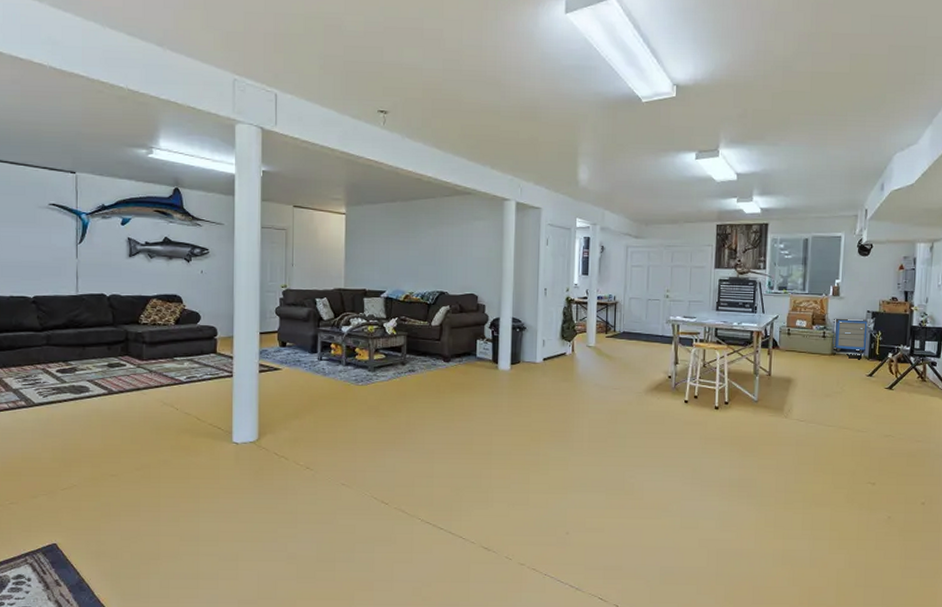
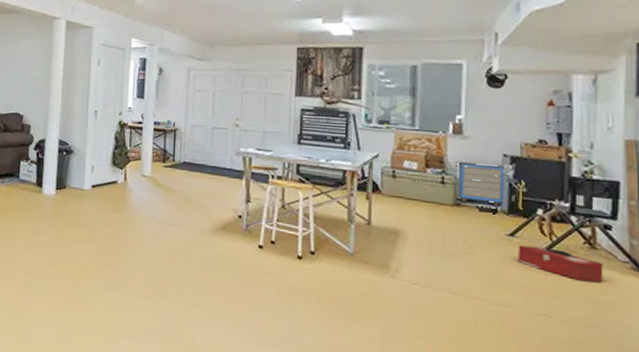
toolbox: none [874,383,930,407] -> present [518,245,604,283]

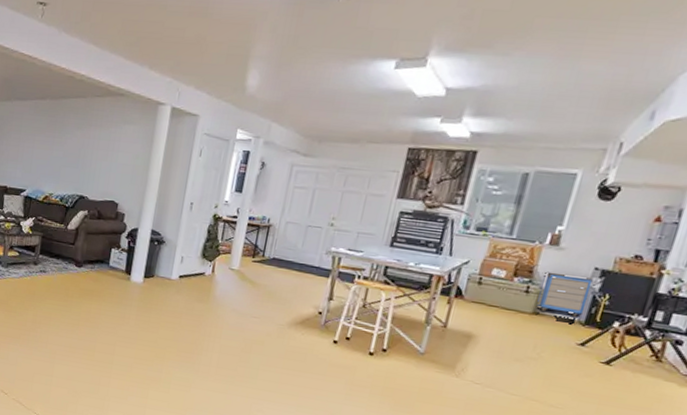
toolbox: present [518,245,604,283] -> none [581,354,664,393]

